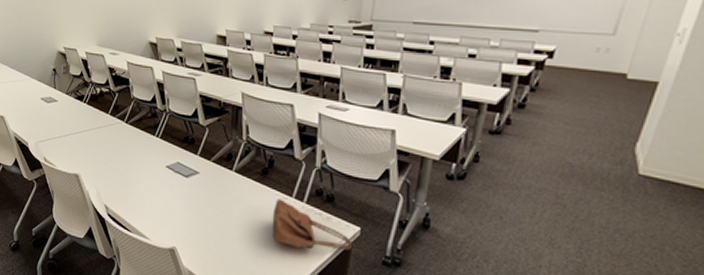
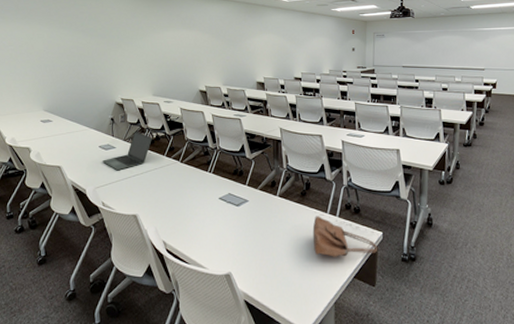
laptop: none [44,85,96,126] -> present [102,131,152,171]

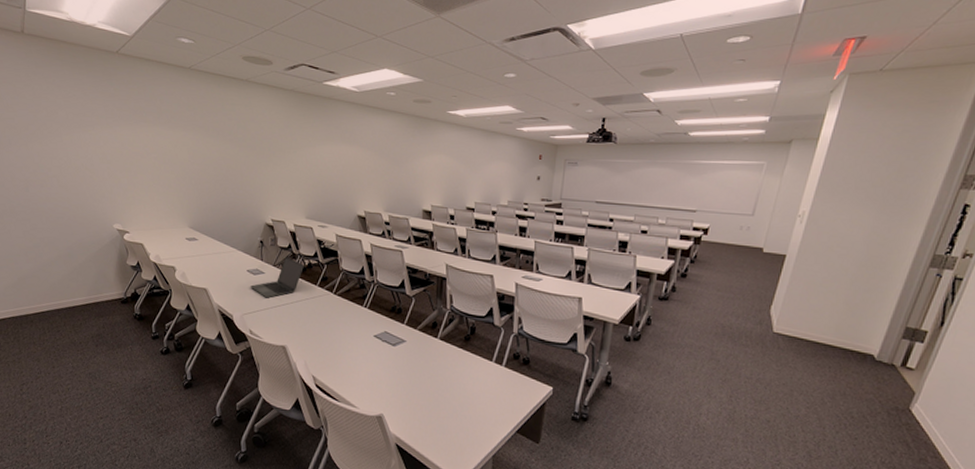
handbag: present [312,216,378,257] -> none [474,363,546,410]

